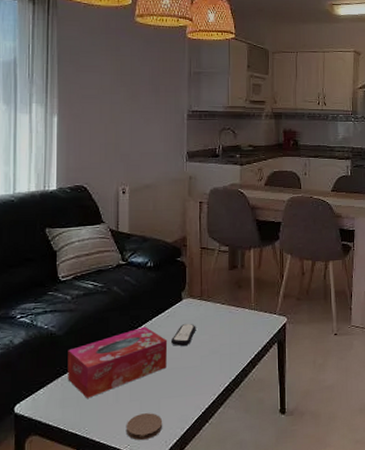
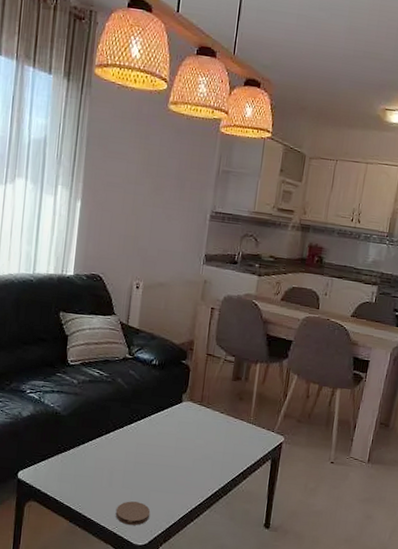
tissue box: present [67,326,168,398] -> none [67,420,164,478]
remote control: present [170,323,196,346] -> none [166,425,193,446]

